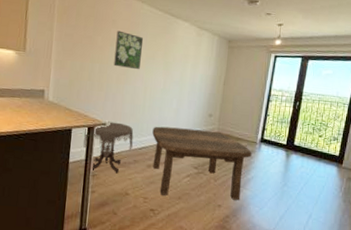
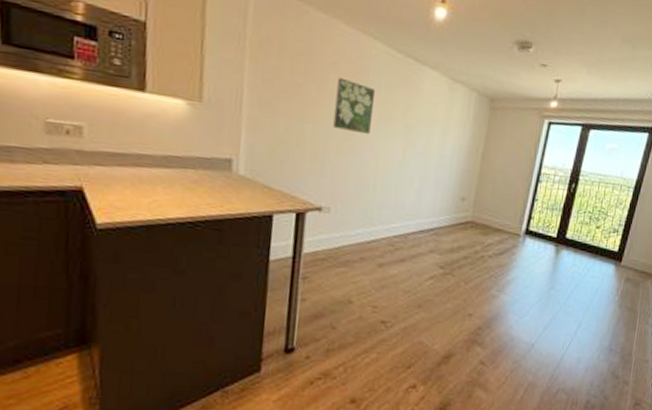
side table: present [83,121,134,174] -> none [289,205,360,276]
coffee table: present [152,126,252,200] -> none [385,212,514,308]

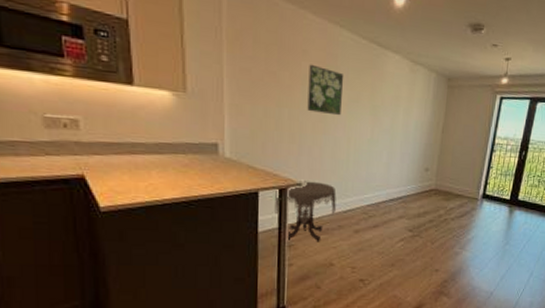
side table: none [289,205,360,276] -> present [275,181,337,242]

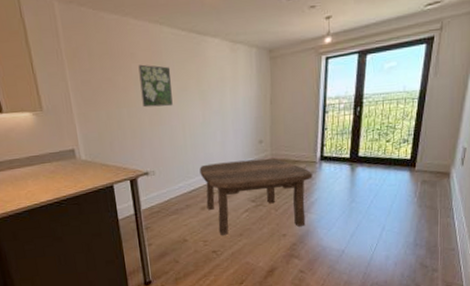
side table: present [275,181,337,242] -> none [127,169,182,222]
coffee table: none [359,184,473,263] -> present [199,158,313,235]

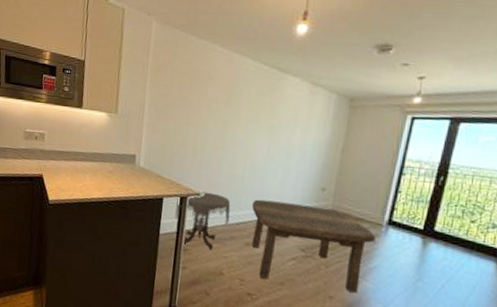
side table: none [127,169,182,222] -> present [175,191,231,250]
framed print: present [138,64,173,108] -> none [210,89,245,134]

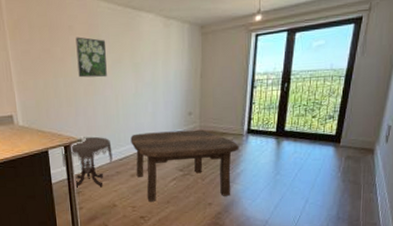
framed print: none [210,89,245,134] -> present [75,37,107,78]

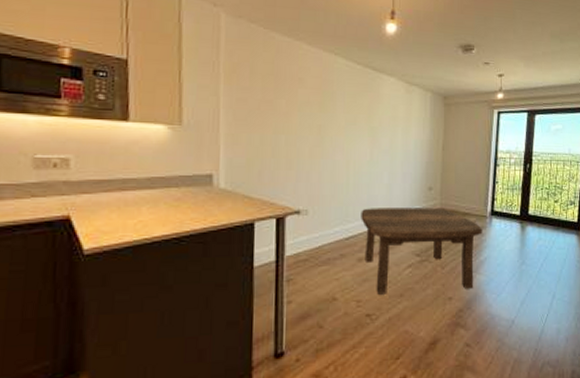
side table: present [61,136,113,188] -> none [272,208,337,274]
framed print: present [75,37,107,78] -> none [304,91,341,139]

